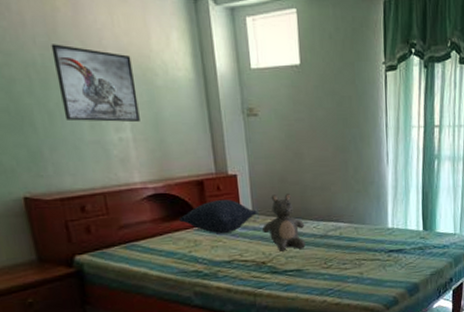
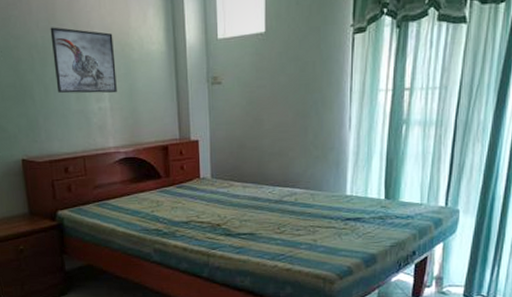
pillow: present [179,199,257,233] -> none [145,164,215,195]
teddy bear: present [262,194,305,251] -> none [219,159,261,215]

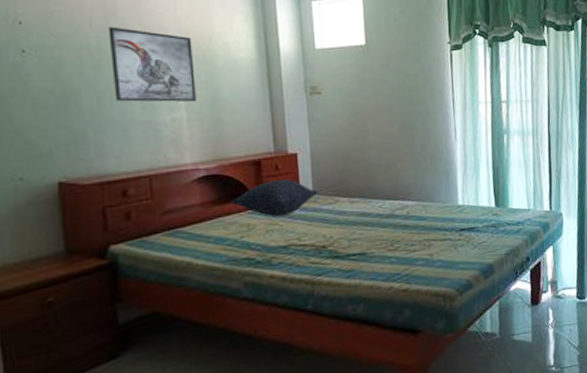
pillow: none [145,164,215,195] -> present [232,179,318,216]

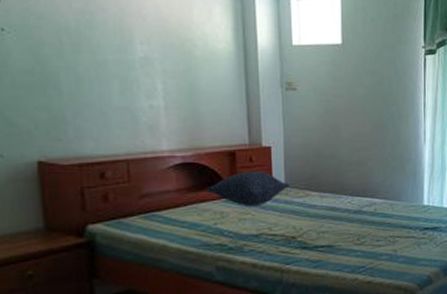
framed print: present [108,27,196,102] -> none [87,10,174,91]

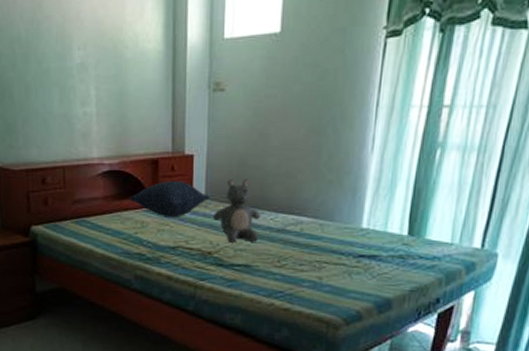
teddy bear: none [294,168,339,226] -> present [213,179,261,243]

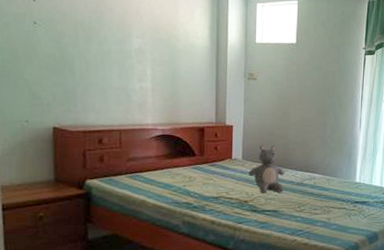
pillow: present [130,181,210,216] -> none [180,145,246,173]

